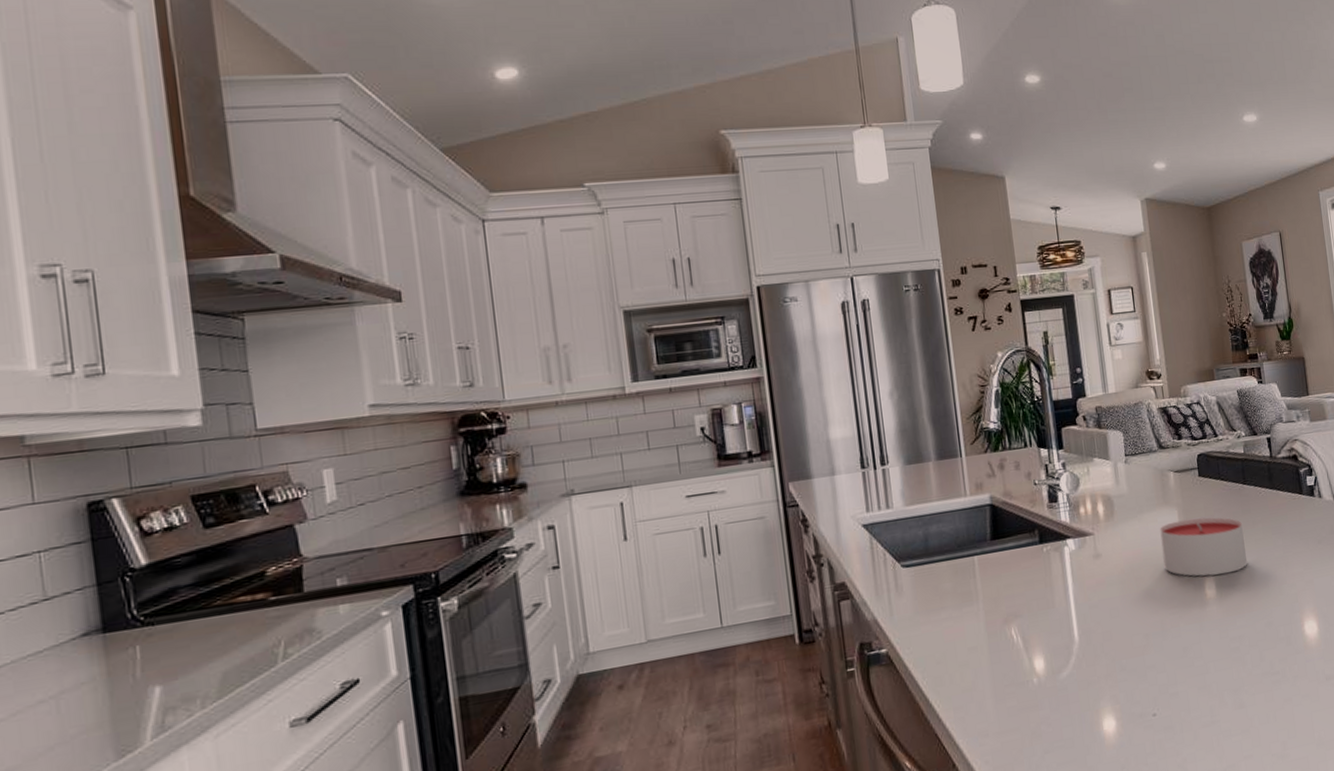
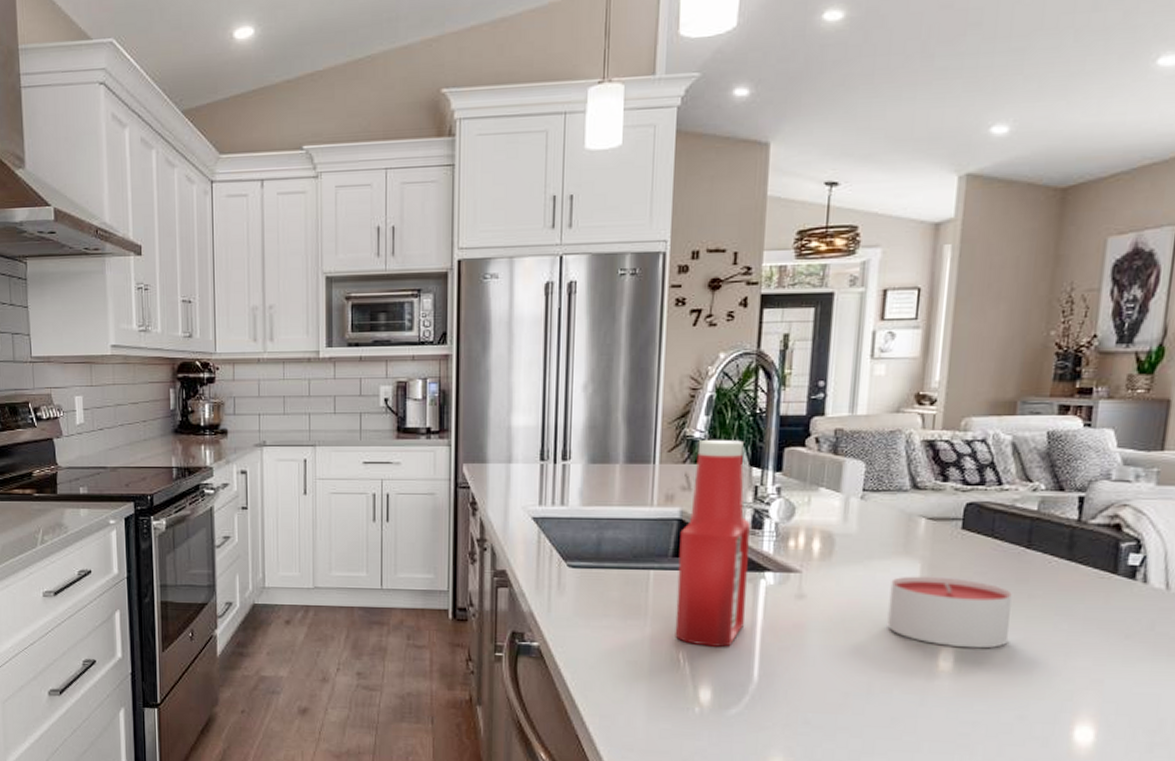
ketchup bottle: none [993,426,1059,619] -> present [675,440,750,647]

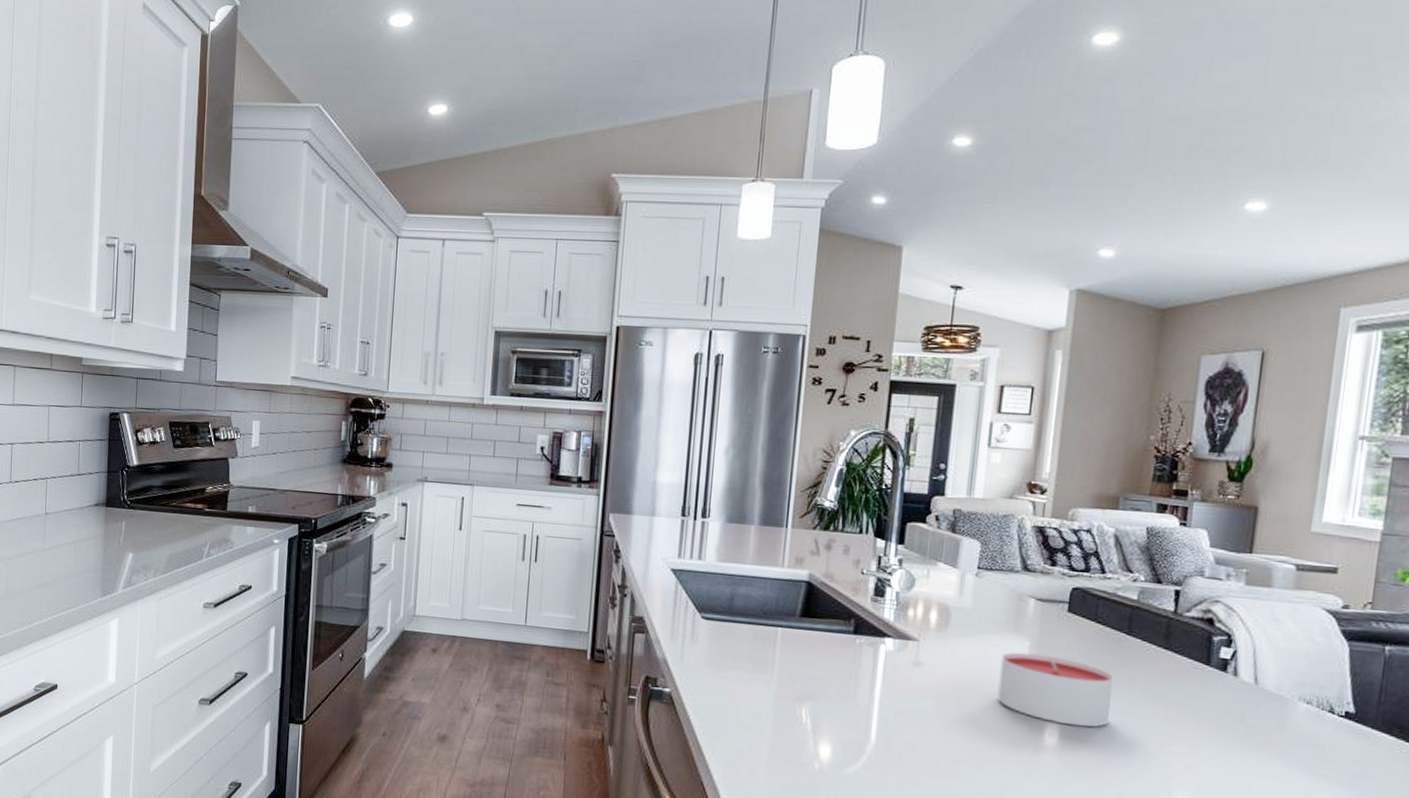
ketchup bottle: present [675,440,750,647] -> none [798,509,873,707]

